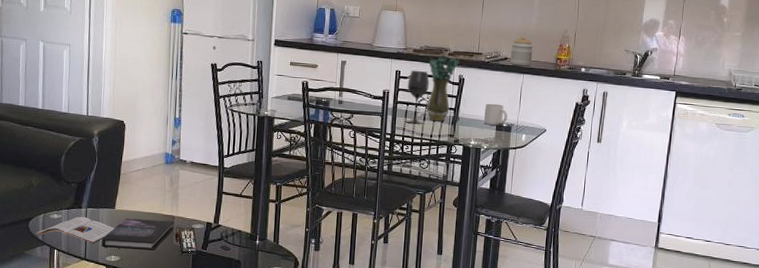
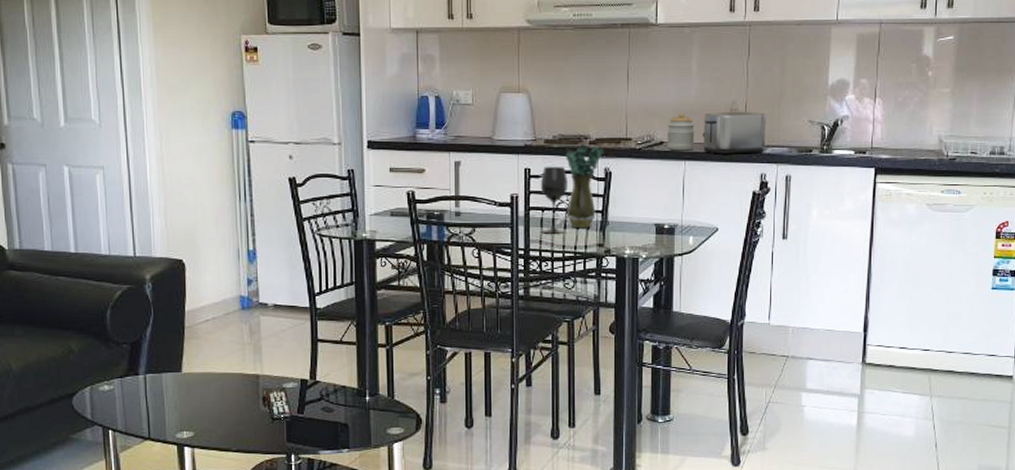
magazine: present [35,217,114,243] -> none [82,386,183,418]
book: present [101,218,174,251] -> none [168,381,260,422]
mug: present [484,103,507,126] -> none [640,200,669,229]
toaster: none [539,37,592,73] -> present [702,111,767,156]

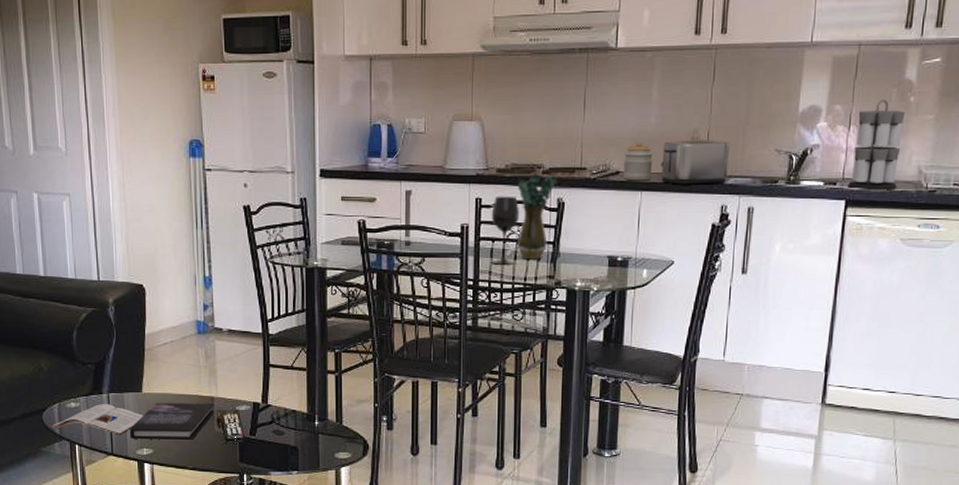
magazine: none [82,386,183,418] -> present [51,404,143,435]
book: none [168,381,260,422] -> present [129,402,215,440]
spice rack: none [876,73,925,159] -> present [847,98,905,190]

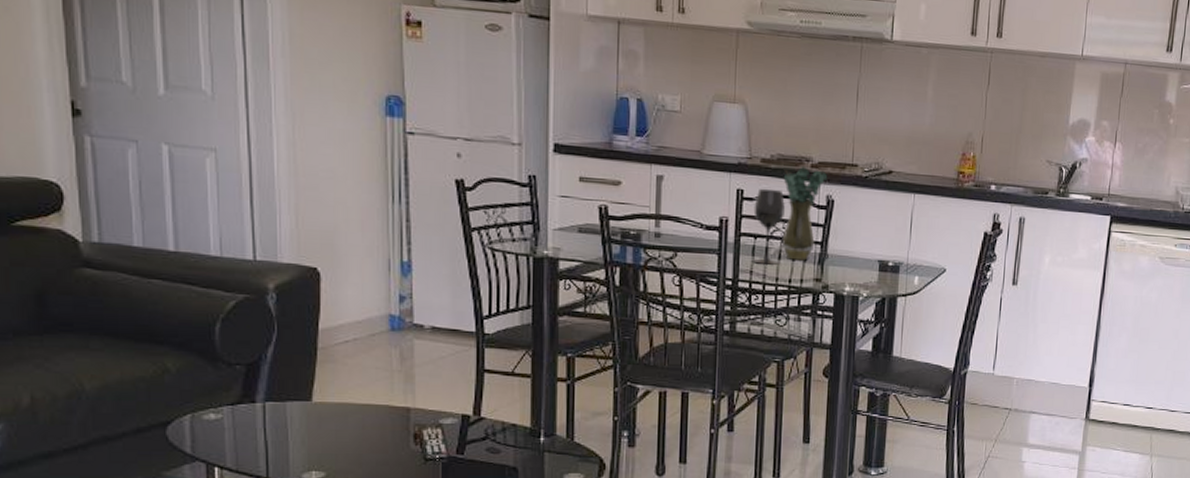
magazine: present [51,404,143,435] -> none [179,416,313,454]
book: present [129,402,215,440] -> none [292,414,410,460]
jar: present [622,141,653,181] -> none [895,141,927,183]
toaster: present [661,140,731,186] -> none [935,143,1004,192]
spice rack: present [847,98,905,190] -> none [1113,118,1165,209]

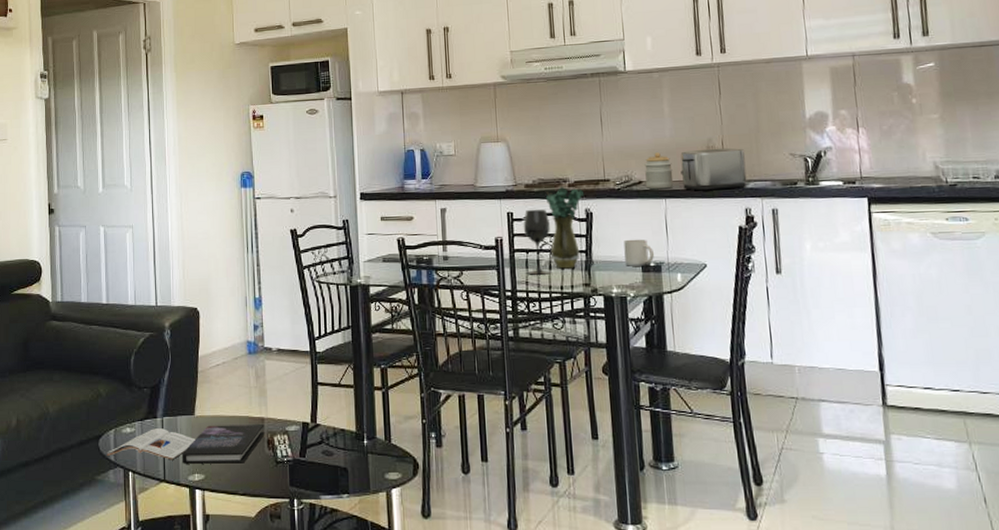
magazine: none [179,416,313,454] -> present [106,428,195,460]
book: none [292,414,410,460] -> present [181,424,265,464]
mug: none [862,234,894,266] -> present [623,239,654,267]
jar: none [895,141,927,183] -> present [644,152,674,189]
toaster: none [935,143,1004,192] -> present [680,147,747,192]

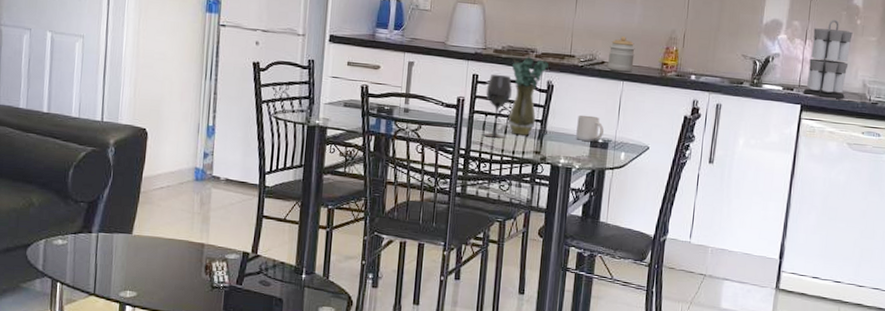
magazine: present [106,428,195,460] -> none [34,243,131,276]
book: present [181,424,265,464] -> none [114,245,204,285]
toaster: present [680,147,747,192] -> none [641,38,703,81]
spice rack: none [864,101,916,188] -> present [803,19,853,100]

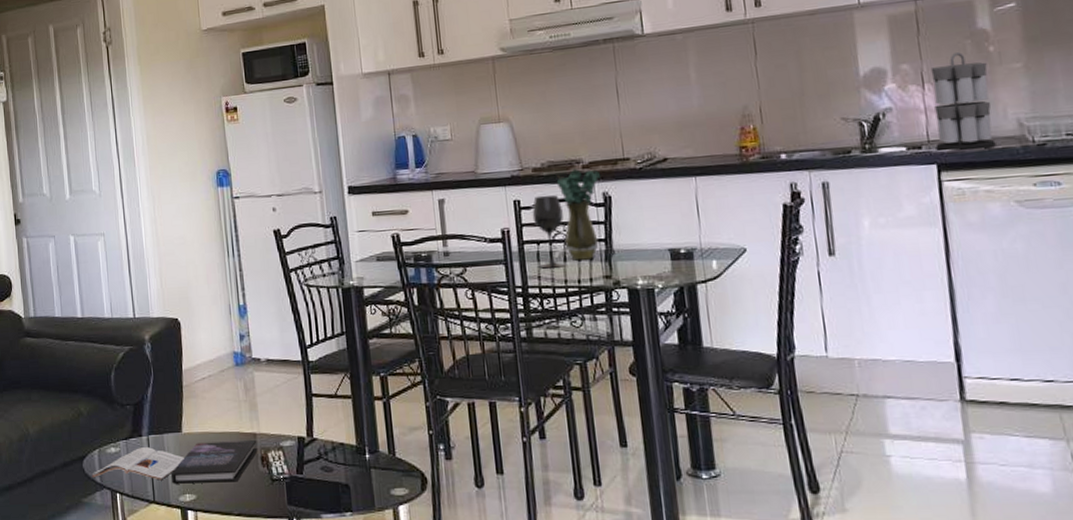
magazine: none [34,243,131,276] -> present [92,447,184,480]
book: none [114,245,204,285] -> present [170,440,258,484]
mug: present [576,115,604,142] -> none [648,223,684,255]
jar: present [607,36,635,72] -> none [669,124,705,167]

